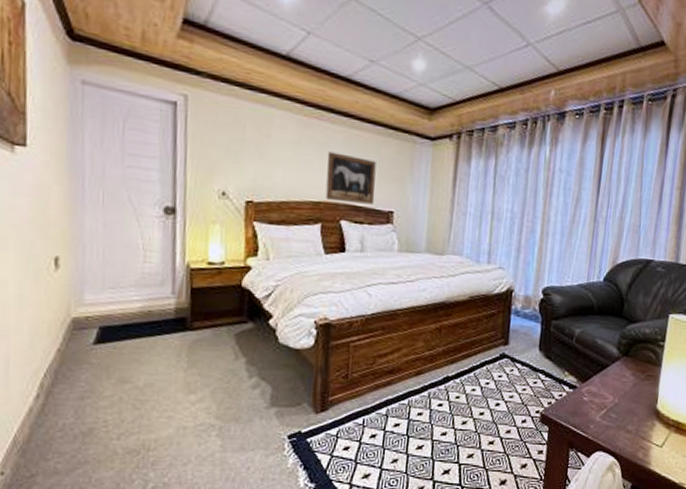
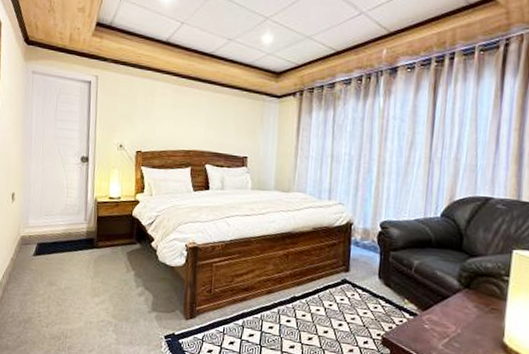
wall art: present [325,151,376,204] -> none [194,111,234,151]

